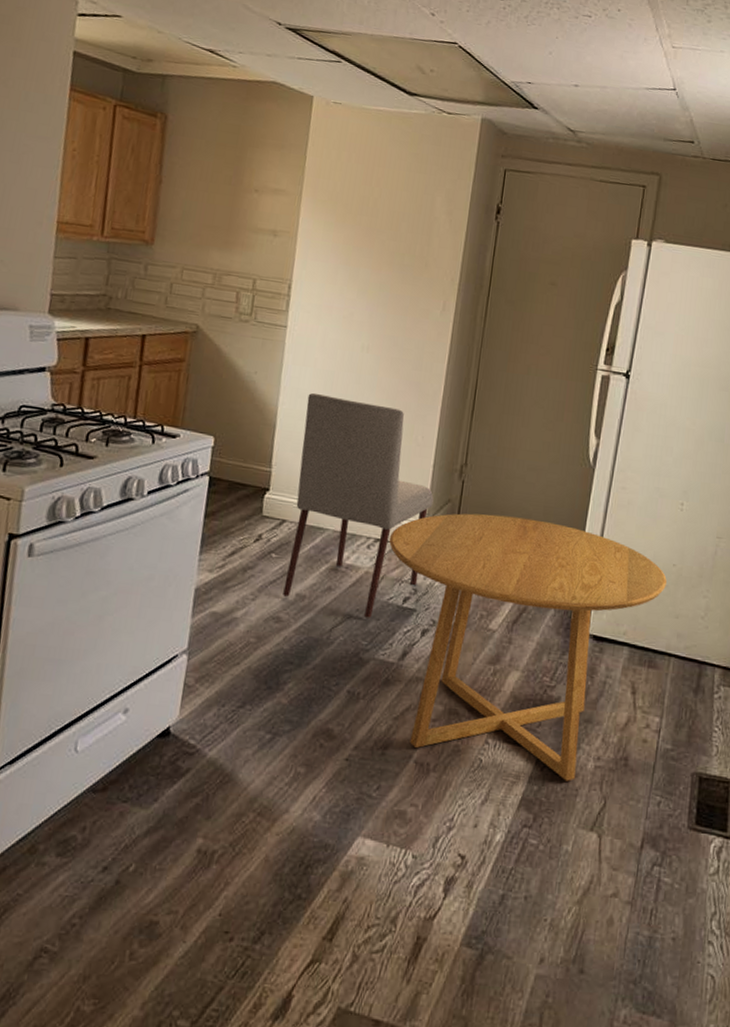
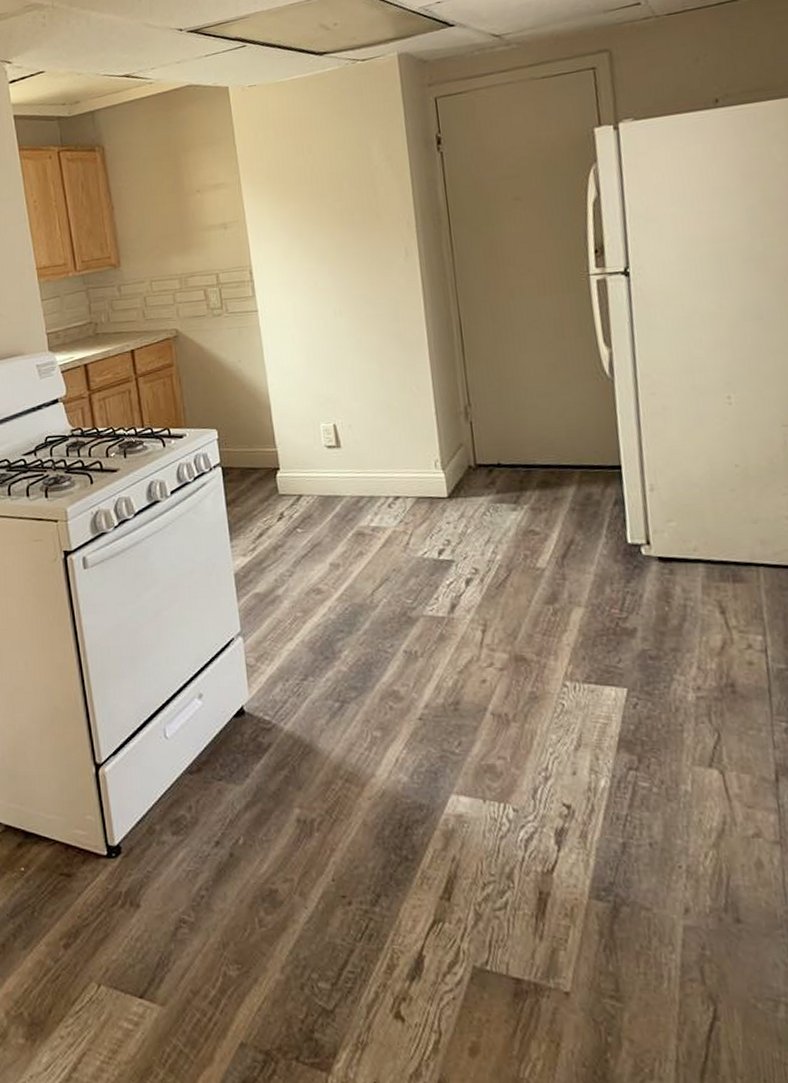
chair: present [283,392,434,619] -> none [294,364,449,578]
round table: present [388,513,667,781] -> none [408,446,733,717]

